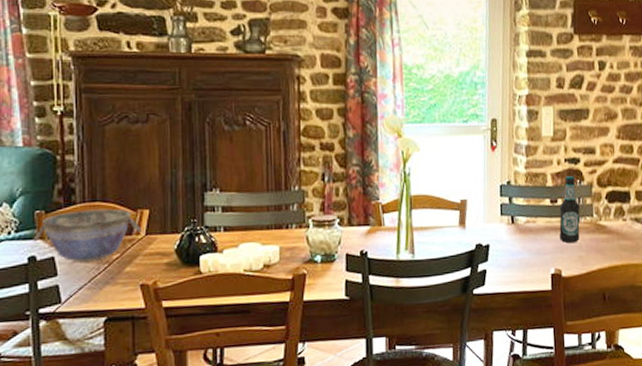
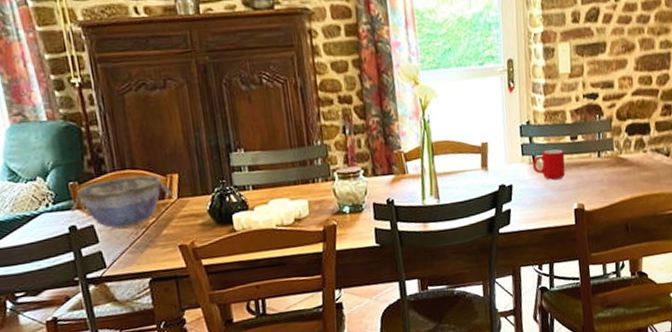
cup: none [510,210,544,242] -> present [532,149,566,180]
bottle: present [559,176,580,244] -> none [579,111,601,179]

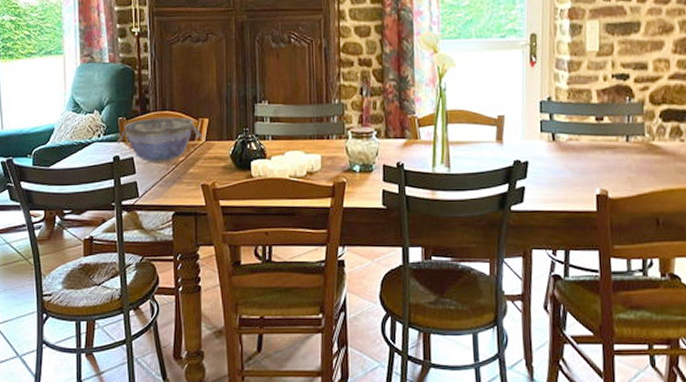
cup: present [532,149,566,180] -> none [551,128,588,161]

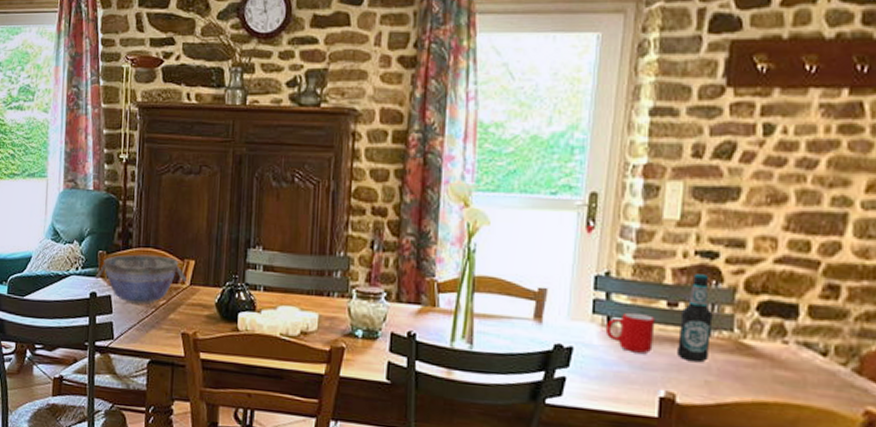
cup: none [551,128,588,161] -> present [605,312,655,354]
bottle: none [605,93,630,164] -> present [678,274,713,363]

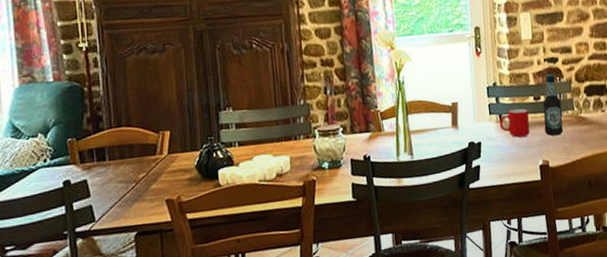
bowl: present [95,254,186,304] -> none [67,132,164,183]

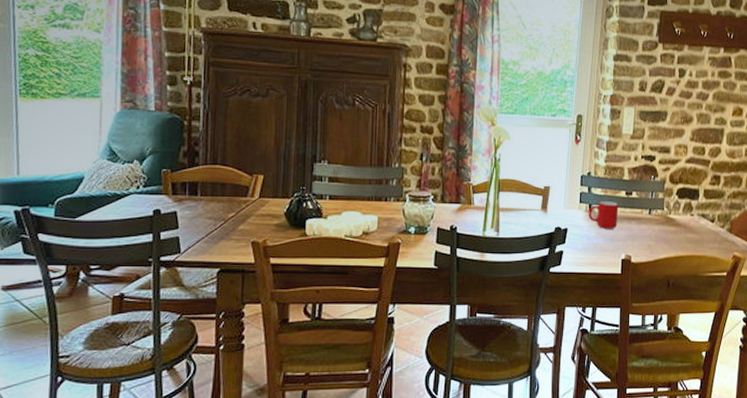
bottle: present [542,74,563,136] -> none [632,172,652,233]

